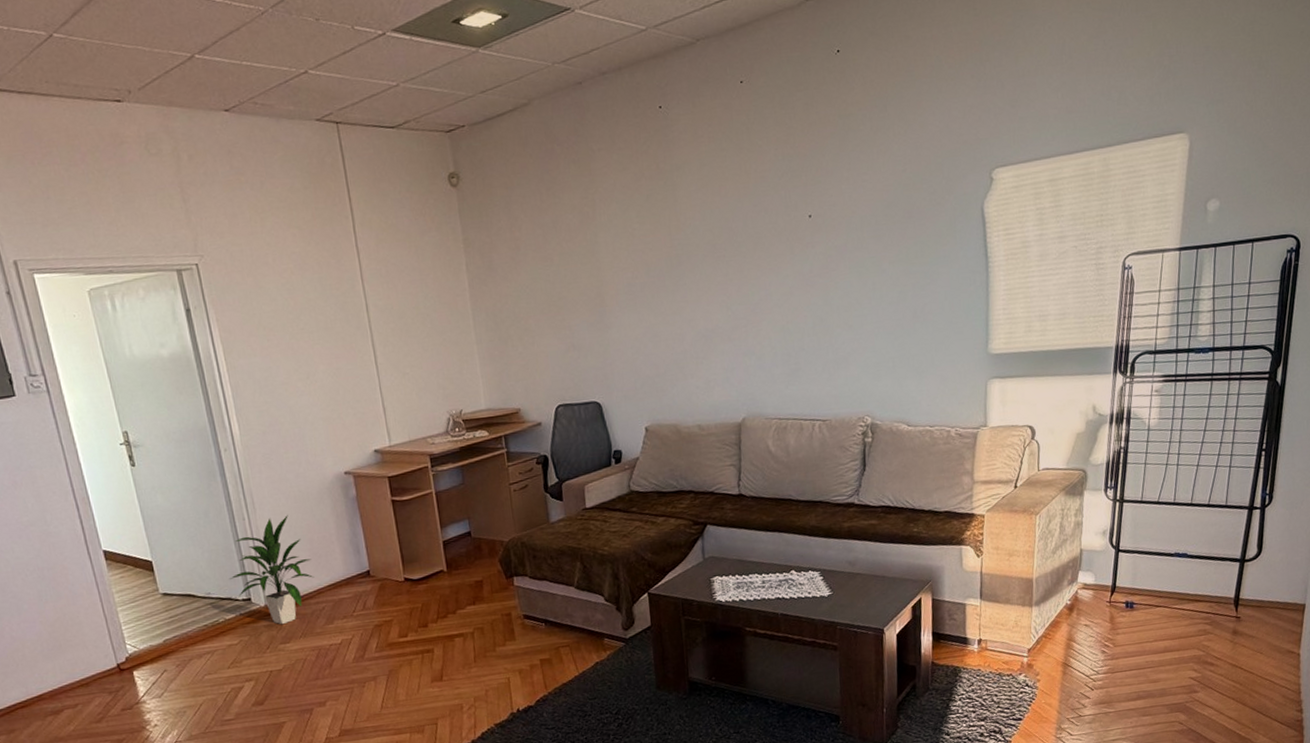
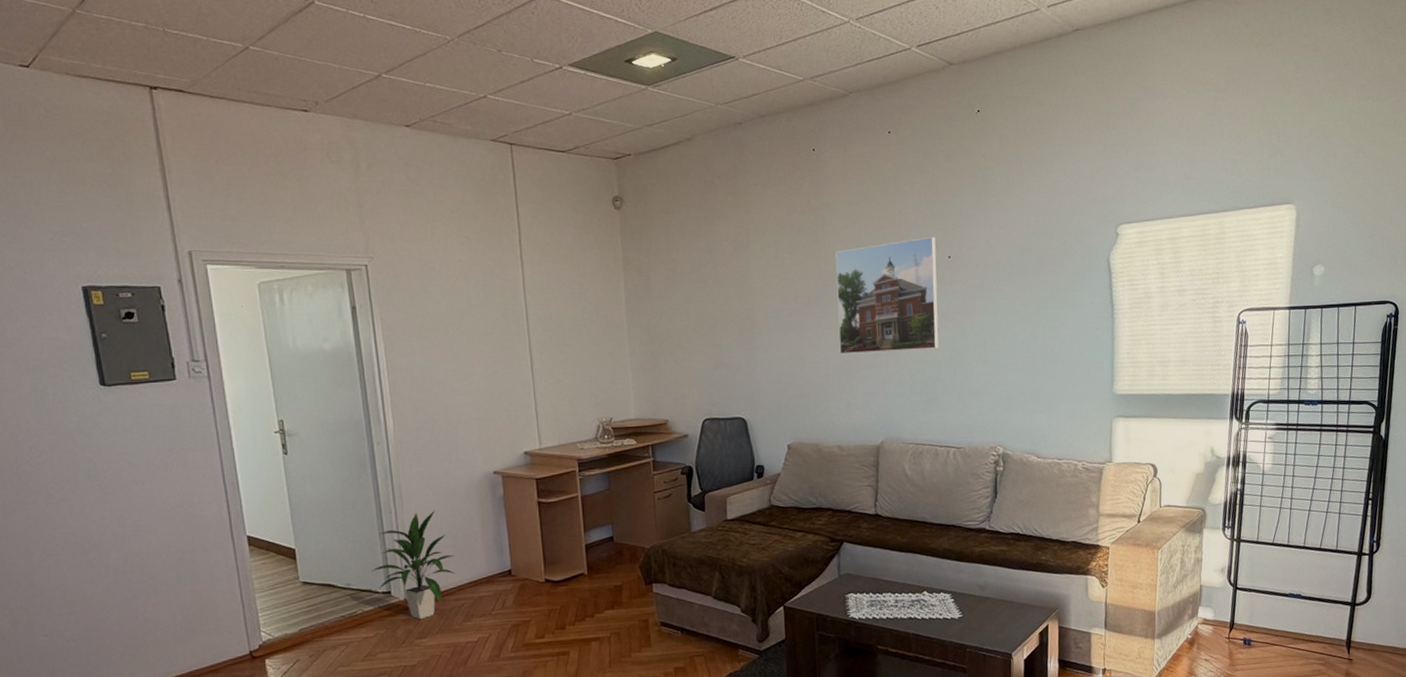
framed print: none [688,194,801,329] -> present [835,236,939,355]

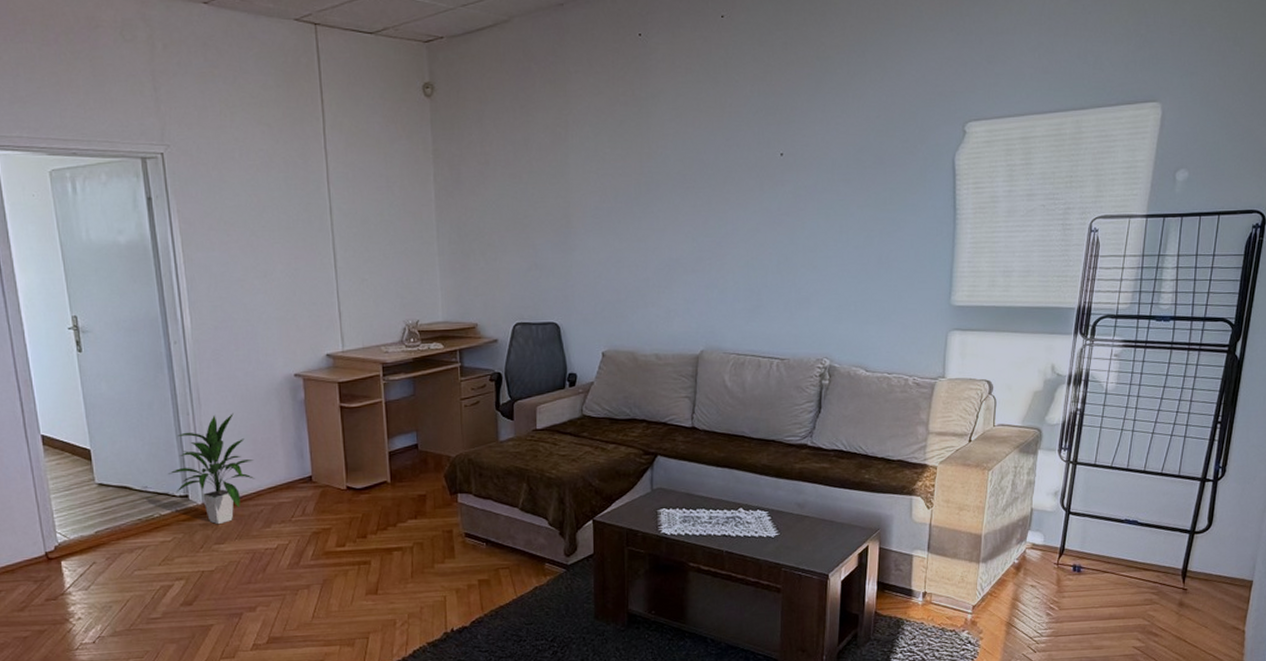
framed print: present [835,236,939,355] -> none [659,131,768,258]

